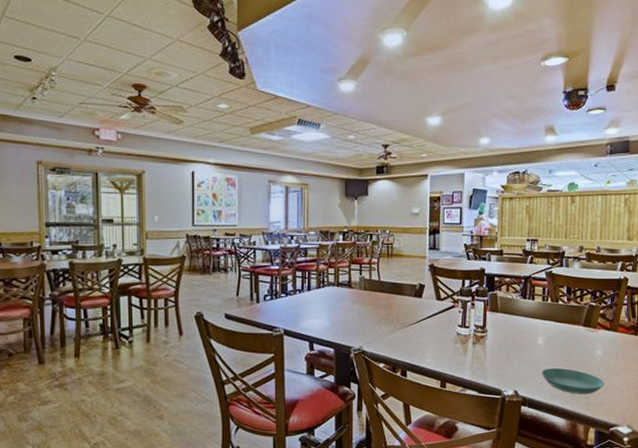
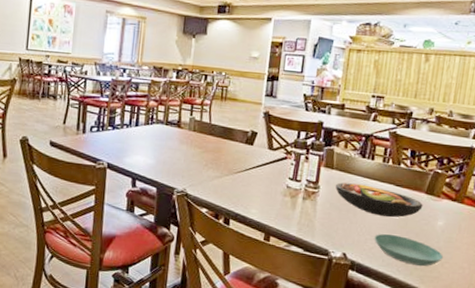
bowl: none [501,324,582,352] -> present [335,182,423,218]

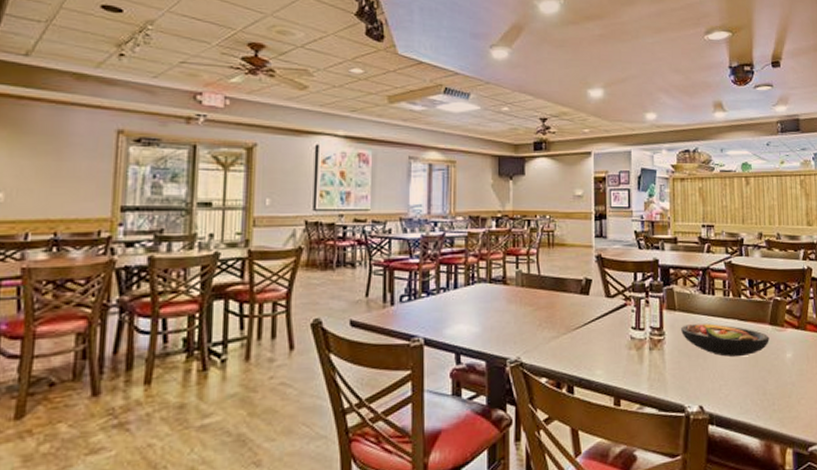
saucer: present [374,233,443,267] -> none [728,375,798,408]

